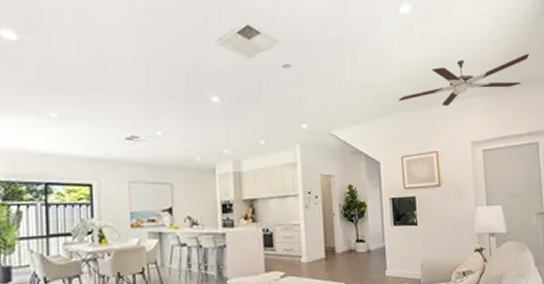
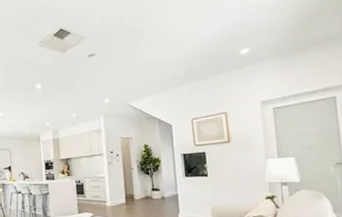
ceiling fan: present [398,53,529,106] -> none [187,14,324,73]

